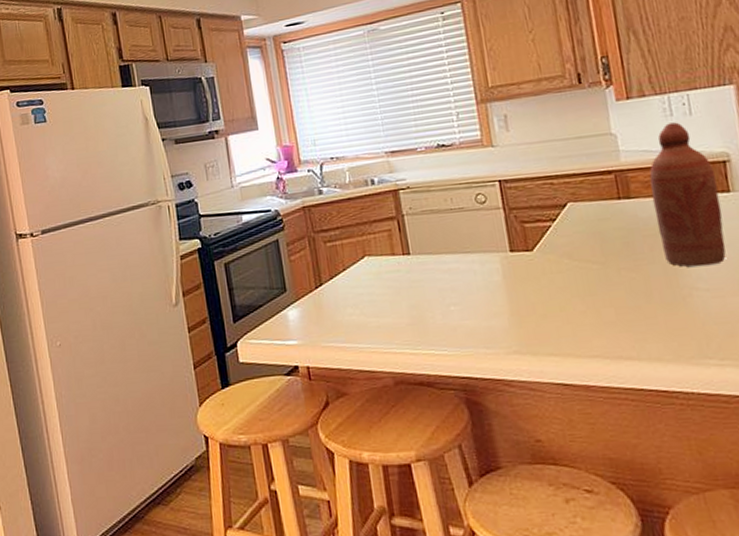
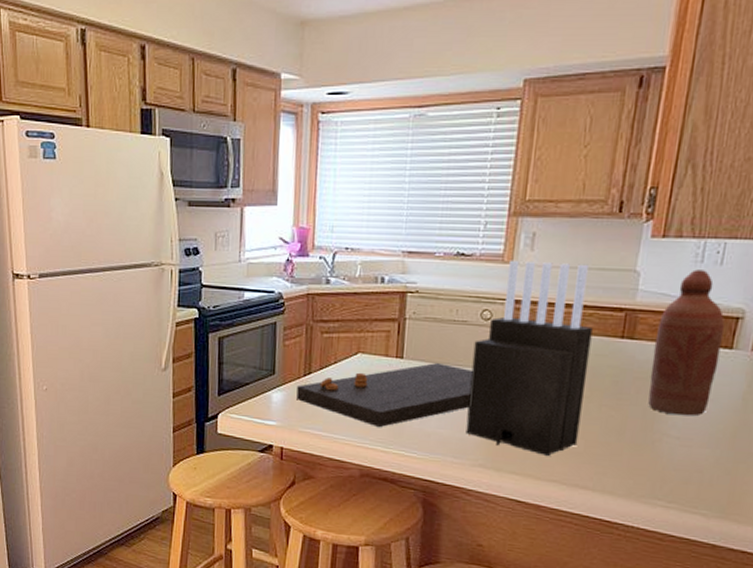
cutting board: none [311,253,488,330] -> present [296,363,473,428]
knife block: none [476,135,608,331] -> present [466,260,593,456]

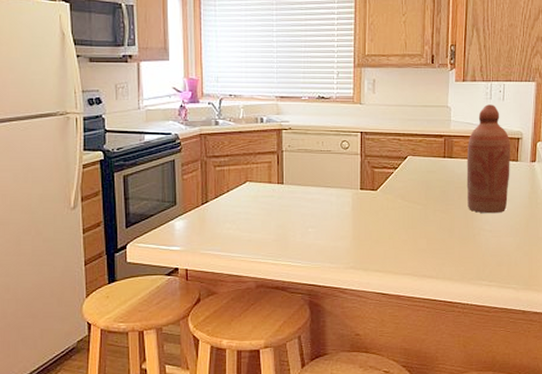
cutting board: present [296,363,473,428] -> none [197,186,339,244]
knife block: present [466,260,593,456] -> none [338,101,423,254]

